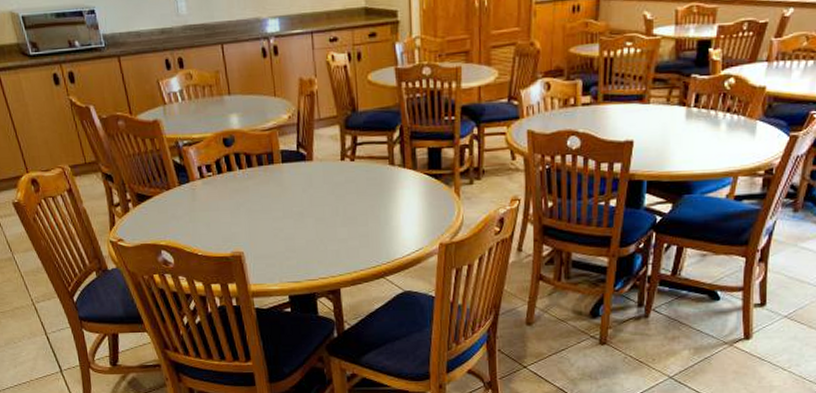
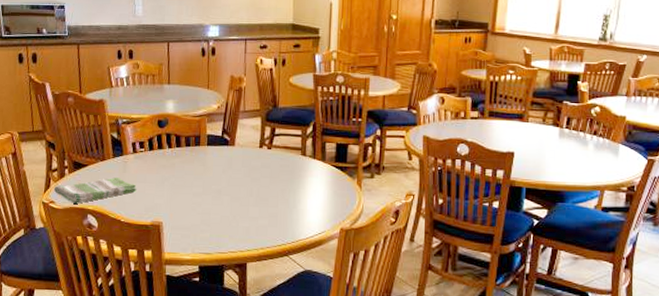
dish towel: none [119,207,210,240] -> present [53,177,136,204]

